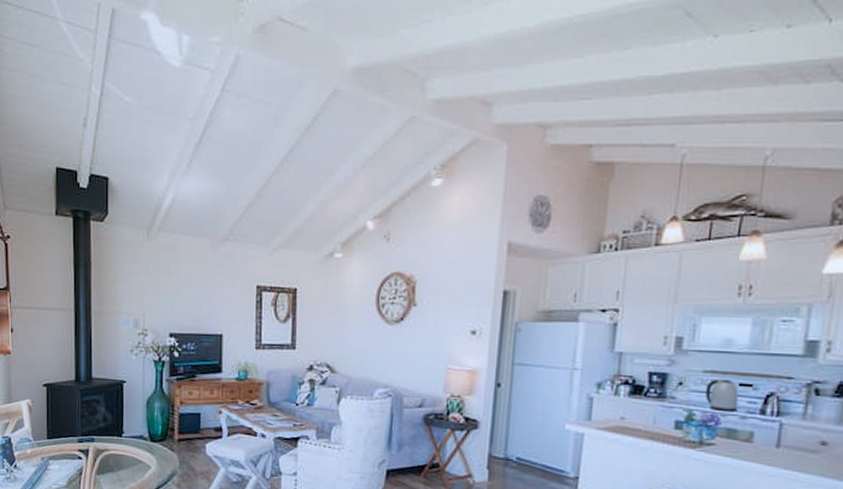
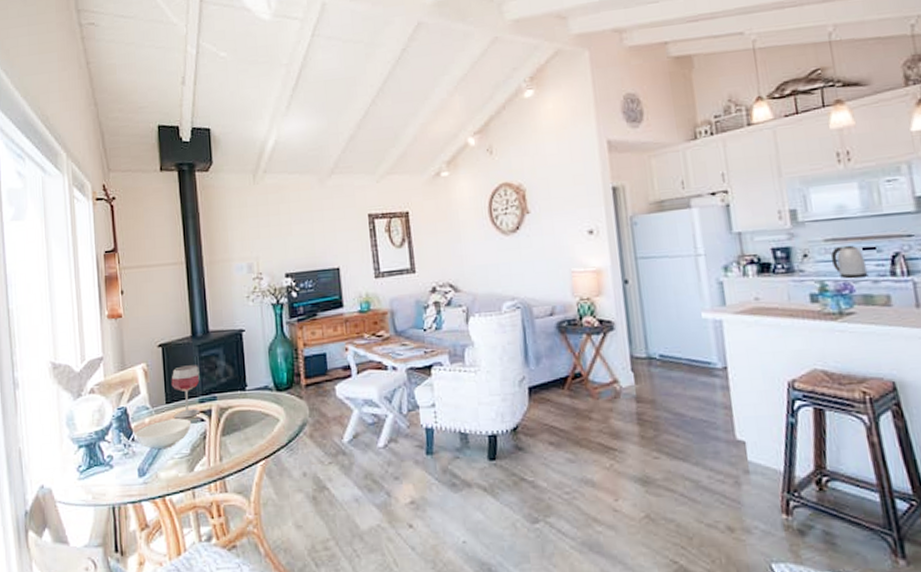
bowl: none [18,453,70,479] -> present [136,418,192,450]
wineglass: none [53,406,82,454] -> present [171,365,201,419]

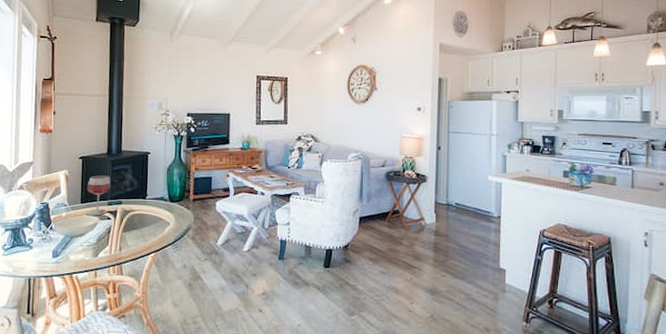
kettle: present [831,245,868,278] -> none [582,139,604,163]

